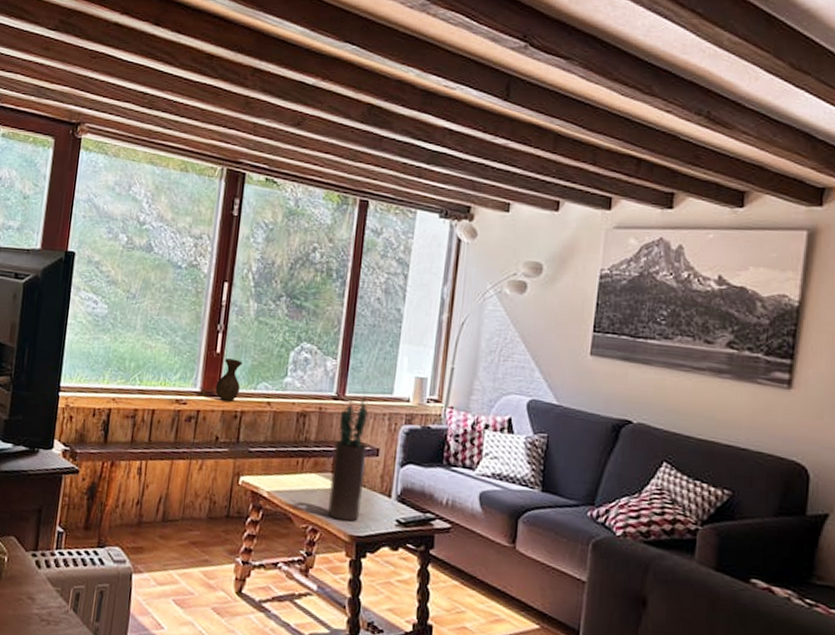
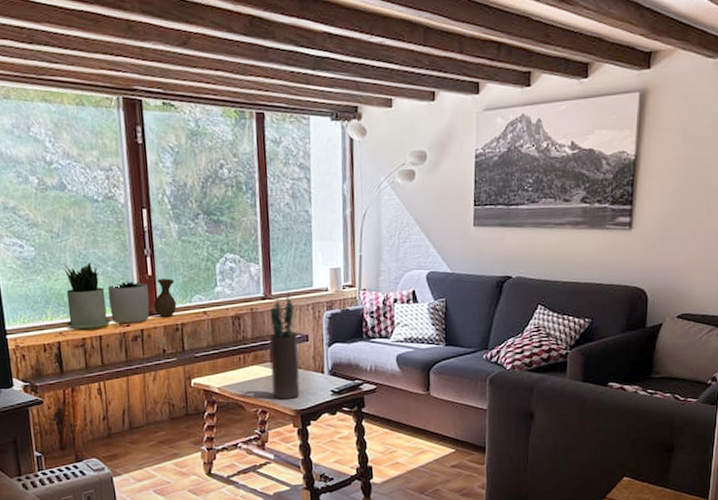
planter: none [121,328,169,400] -> present [64,262,112,329]
planter: none [169,356,214,402] -> present [108,281,150,323]

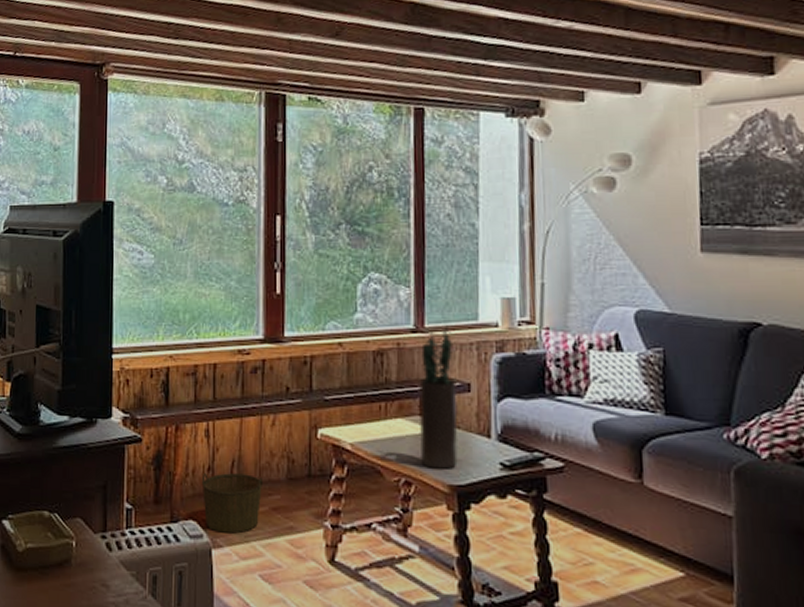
planter: present [64,262,112,329] -> none [178,275,229,354]
basket: none [98,419,151,465] -> present [201,473,264,534]
planter: present [108,281,150,323] -> none [229,300,275,350]
vase: present [153,278,177,317] -> none [279,299,307,346]

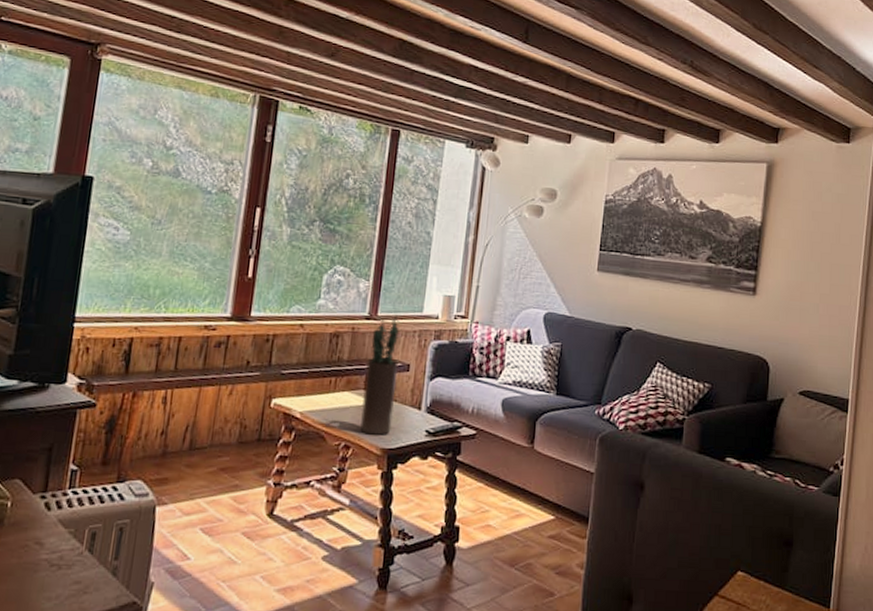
basket: present [201,473,264,534] -> none [152,437,215,492]

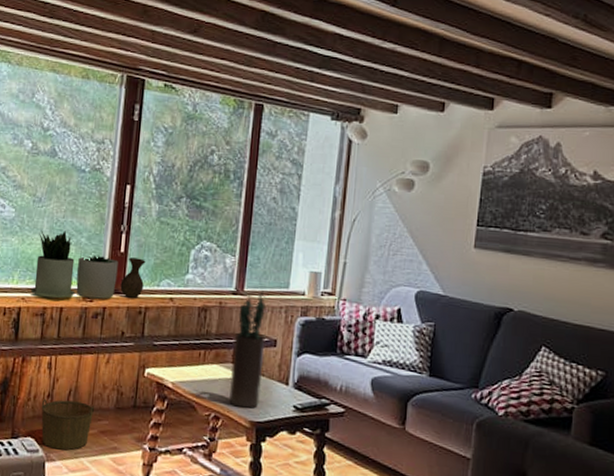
planter: none [144,254,197,328] -> present [30,230,76,299]
basket: none [152,437,215,492] -> present [41,399,95,451]
planter: none [197,281,245,327] -> present [76,256,118,299]
vase: none [246,283,275,325] -> present [120,257,146,298]

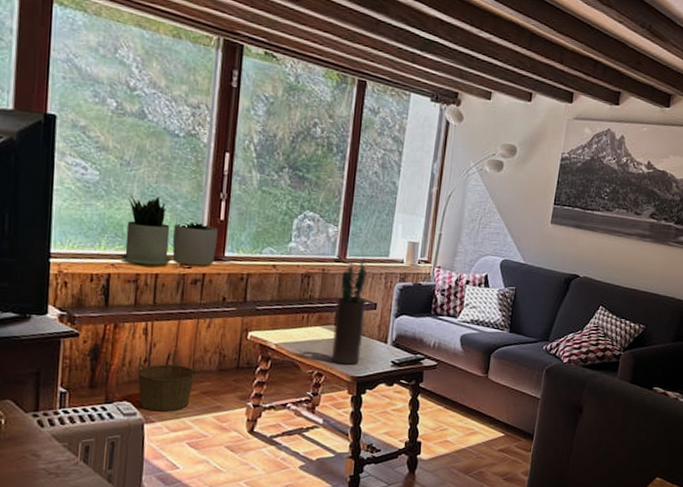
vase: present [120,257,146,298] -> none [220,225,247,265]

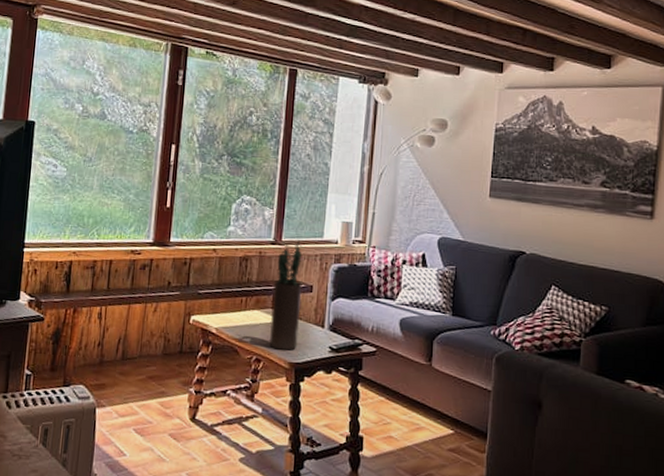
planter: present [120,195,172,265] -> none [81,188,124,252]
basket: present [137,364,196,412] -> none [91,348,144,396]
planter: present [172,222,218,266] -> none [124,211,165,251]

